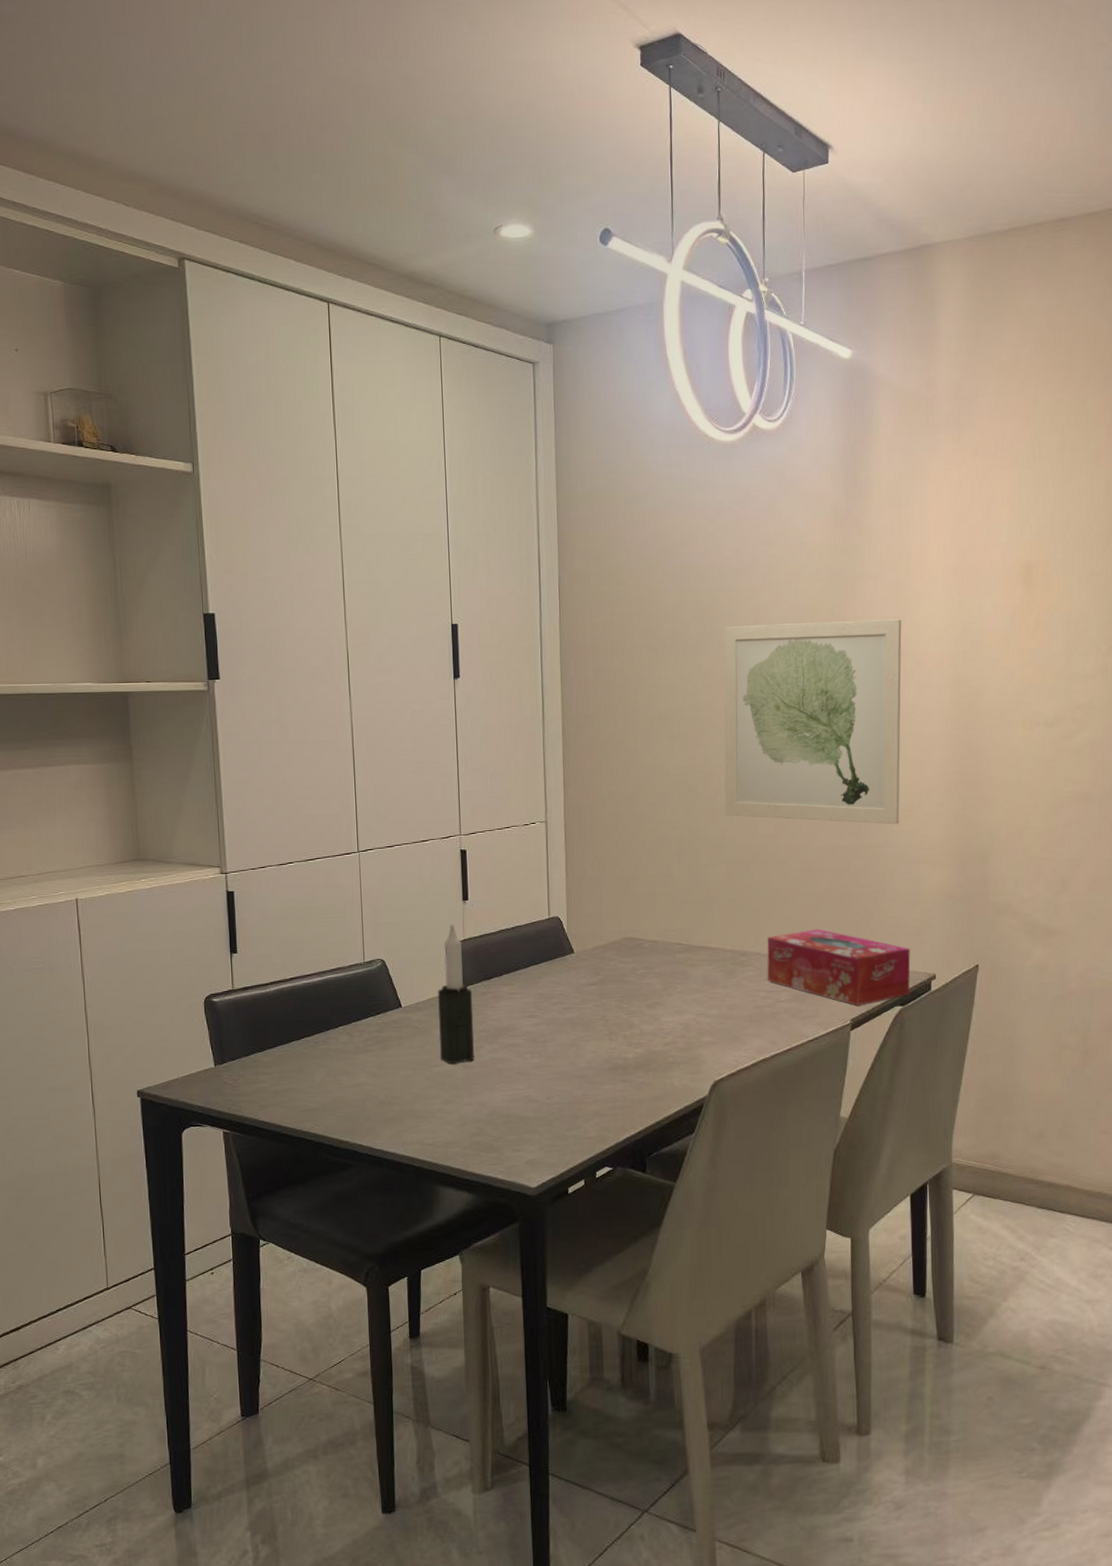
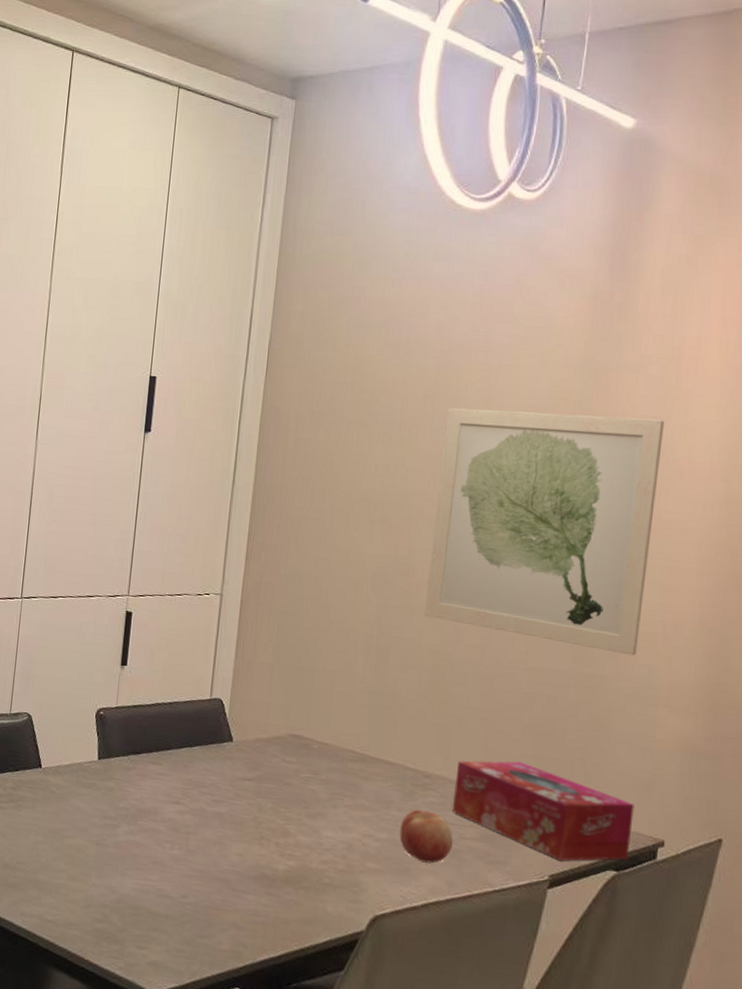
candle: present [438,924,474,1064] -> none [74,688,118,839]
fruit: none [727,984,771,1028] -> present [399,809,453,864]

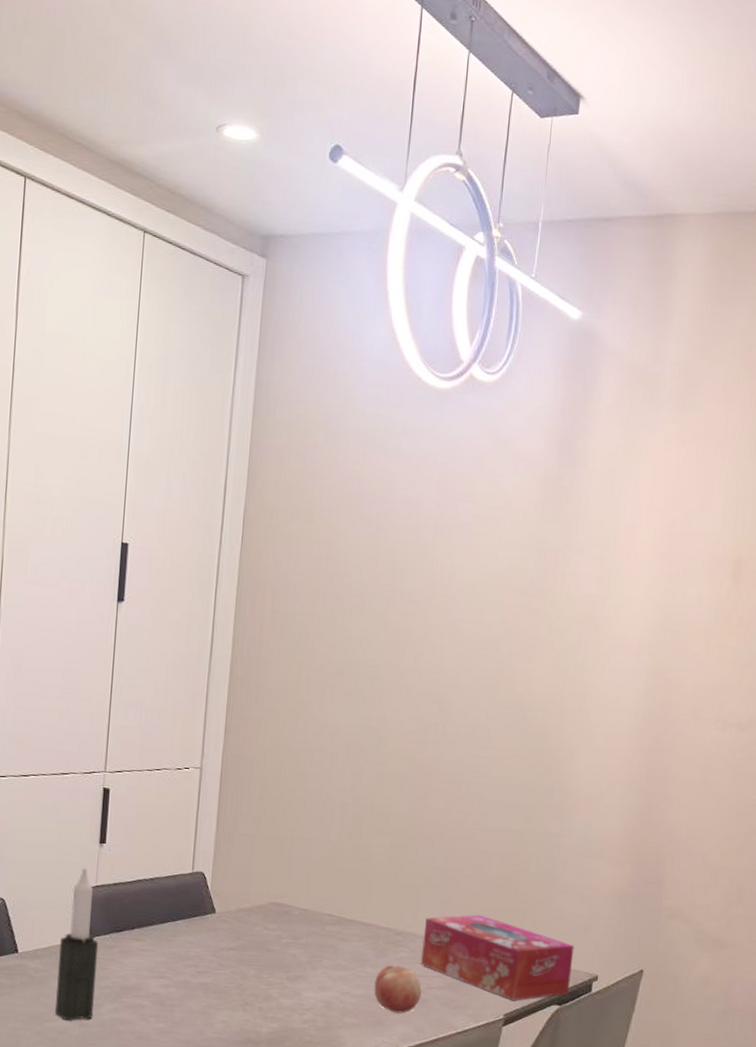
candle: none [74,688,118,839] -> present [55,867,99,1021]
wall art: present [424,407,664,656] -> none [395,583,602,814]

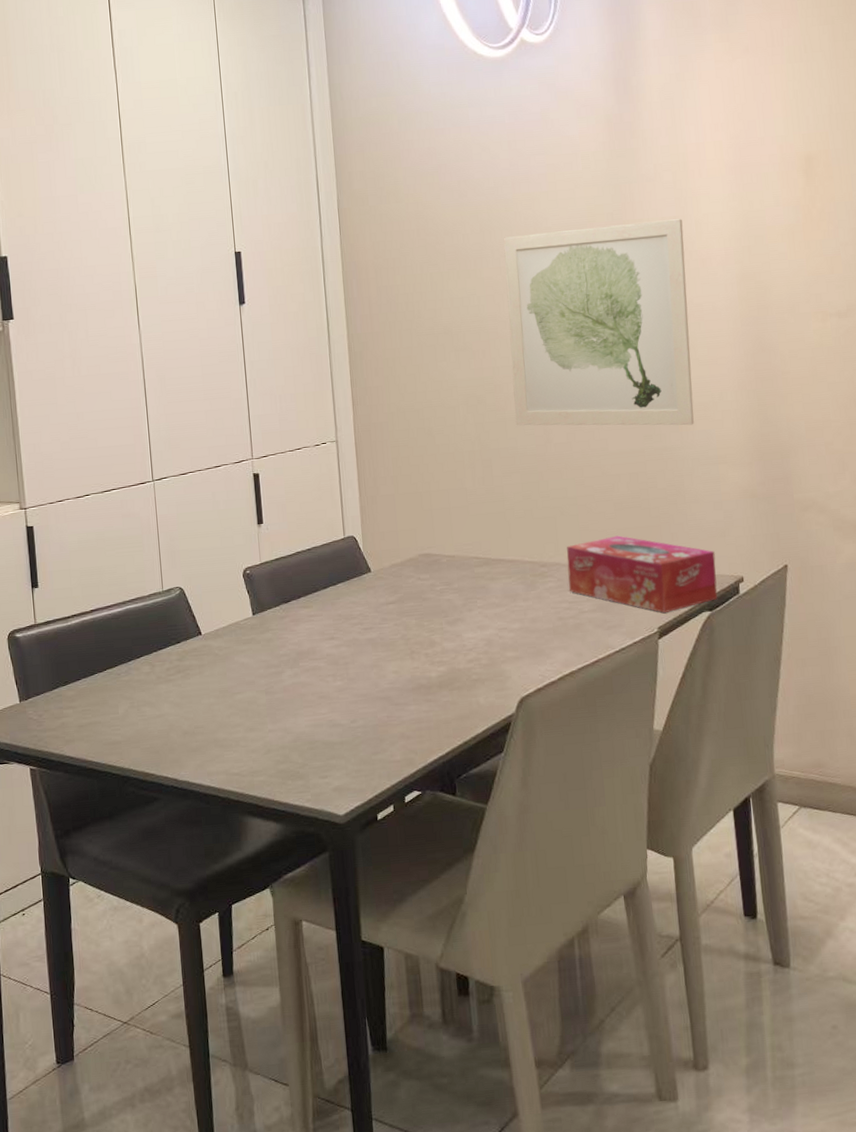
candle: present [55,867,99,1021] -> none [237,548,276,691]
fruit: present [374,965,422,1013] -> none [528,595,575,641]
wall art: none [395,583,602,814] -> present [503,219,694,426]

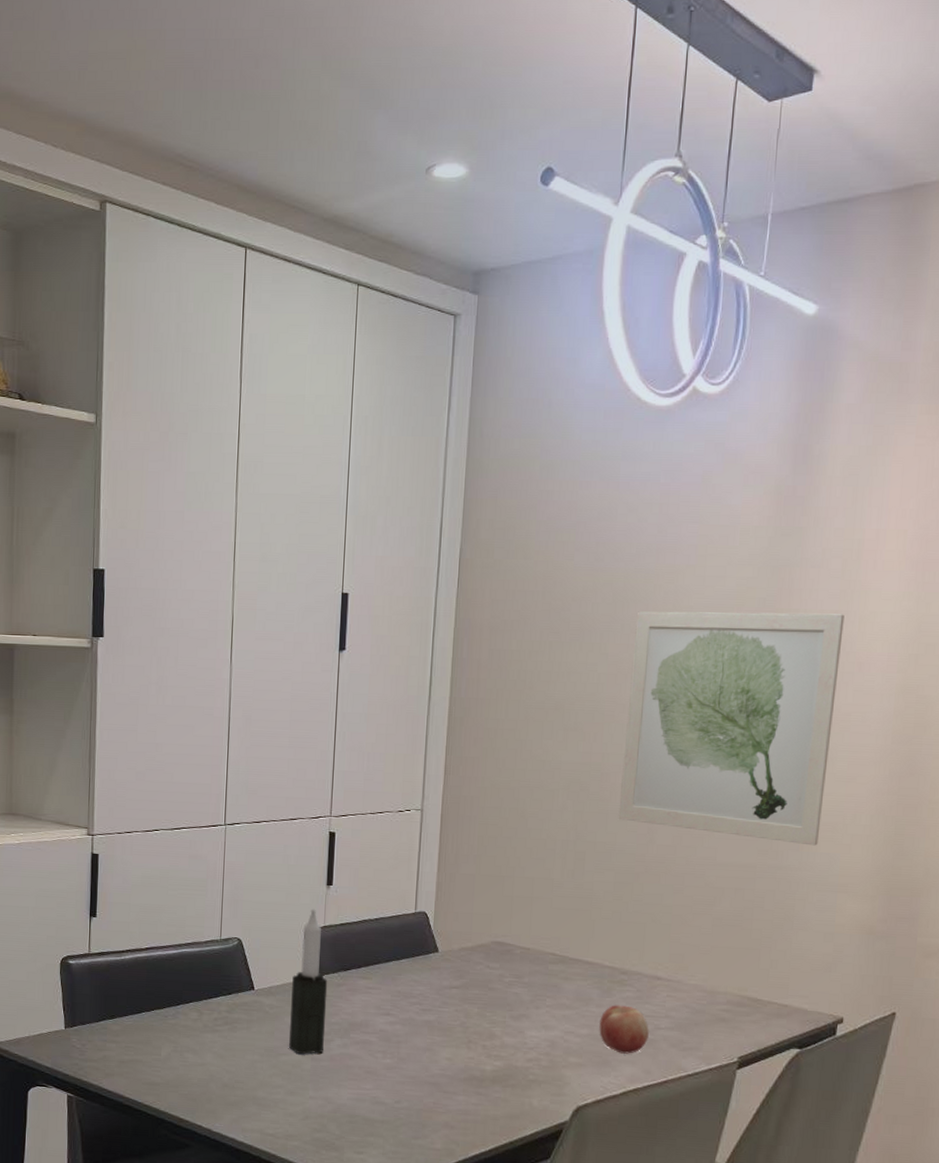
candle: none [237,548,276,691] -> present [289,908,328,1055]
fruit: none [528,595,575,641] -> present [599,1005,649,1054]
tissue box: present [566,535,718,613] -> none [648,953,816,1043]

